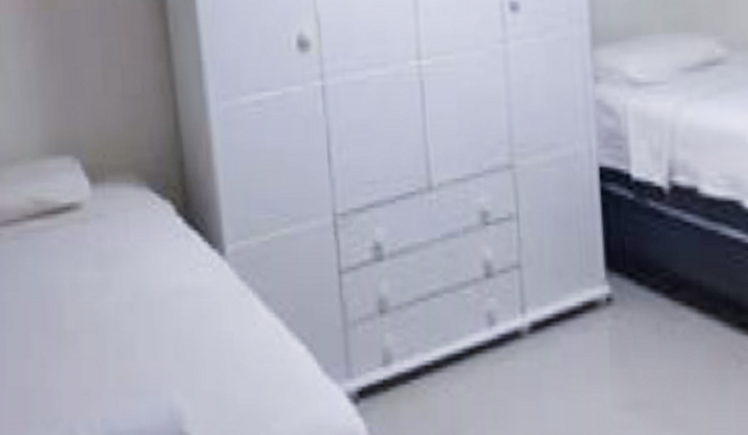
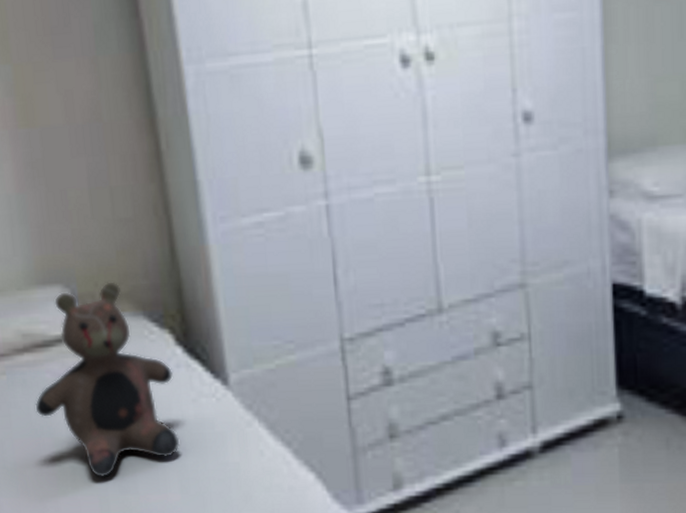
teddy bear: none [42,154,177,342] -> present [35,281,180,477]

